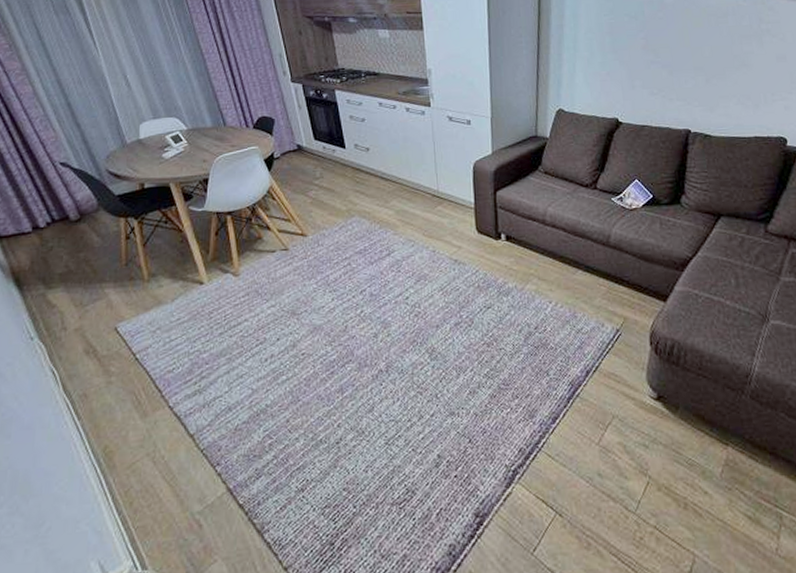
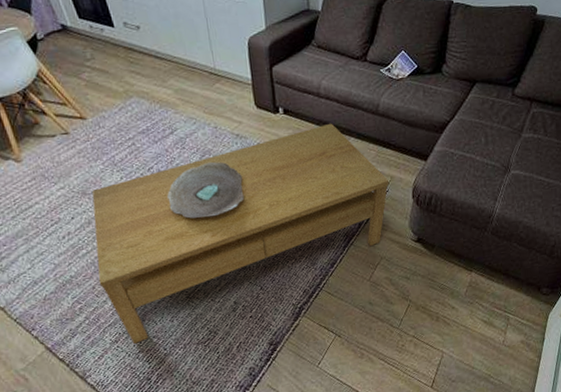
coffee table: none [294,253,623,495] -> present [92,123,390,344]
decorative bowl: none [377,288,458,350] -> present [167,162,245,219]

